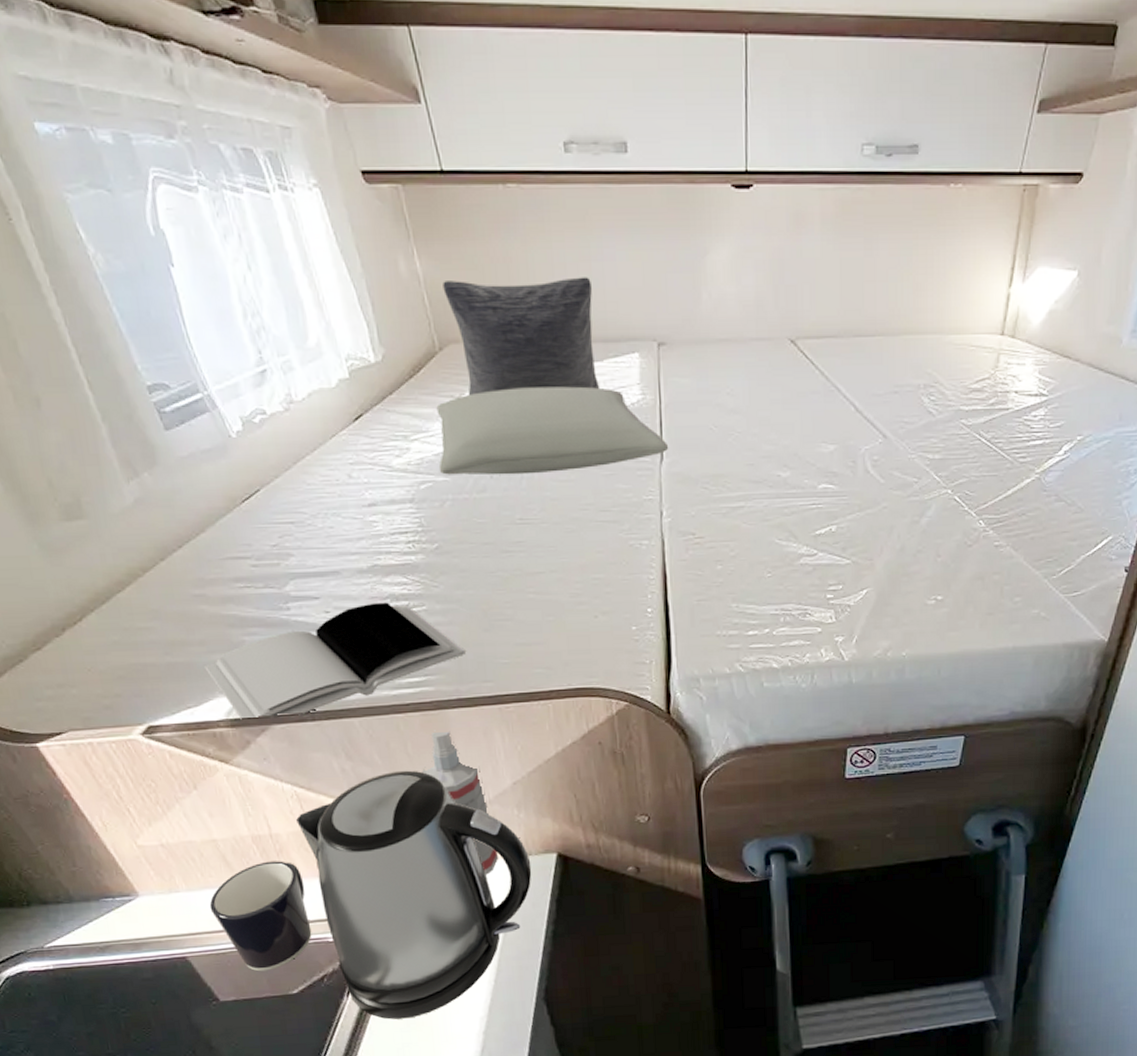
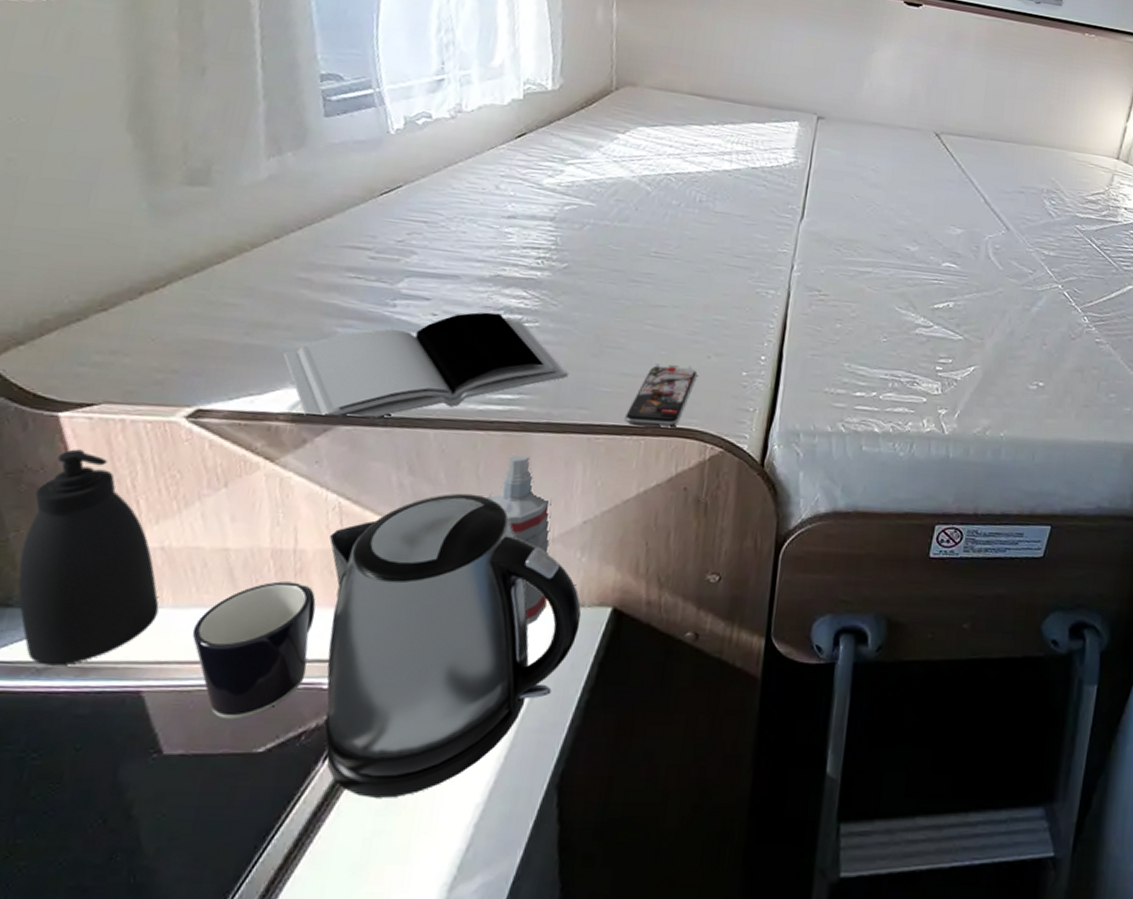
soap dispenser: none [44,772,178,944] -> present [18,449,159,666]
pillow: present [436,386,668,475] -> none [587,131,810,216]
pillow: present [443,277,600,395] -> none [632,33,768,147]
smartphone: none [528,627,589,689] -> present [625,364,698,427]

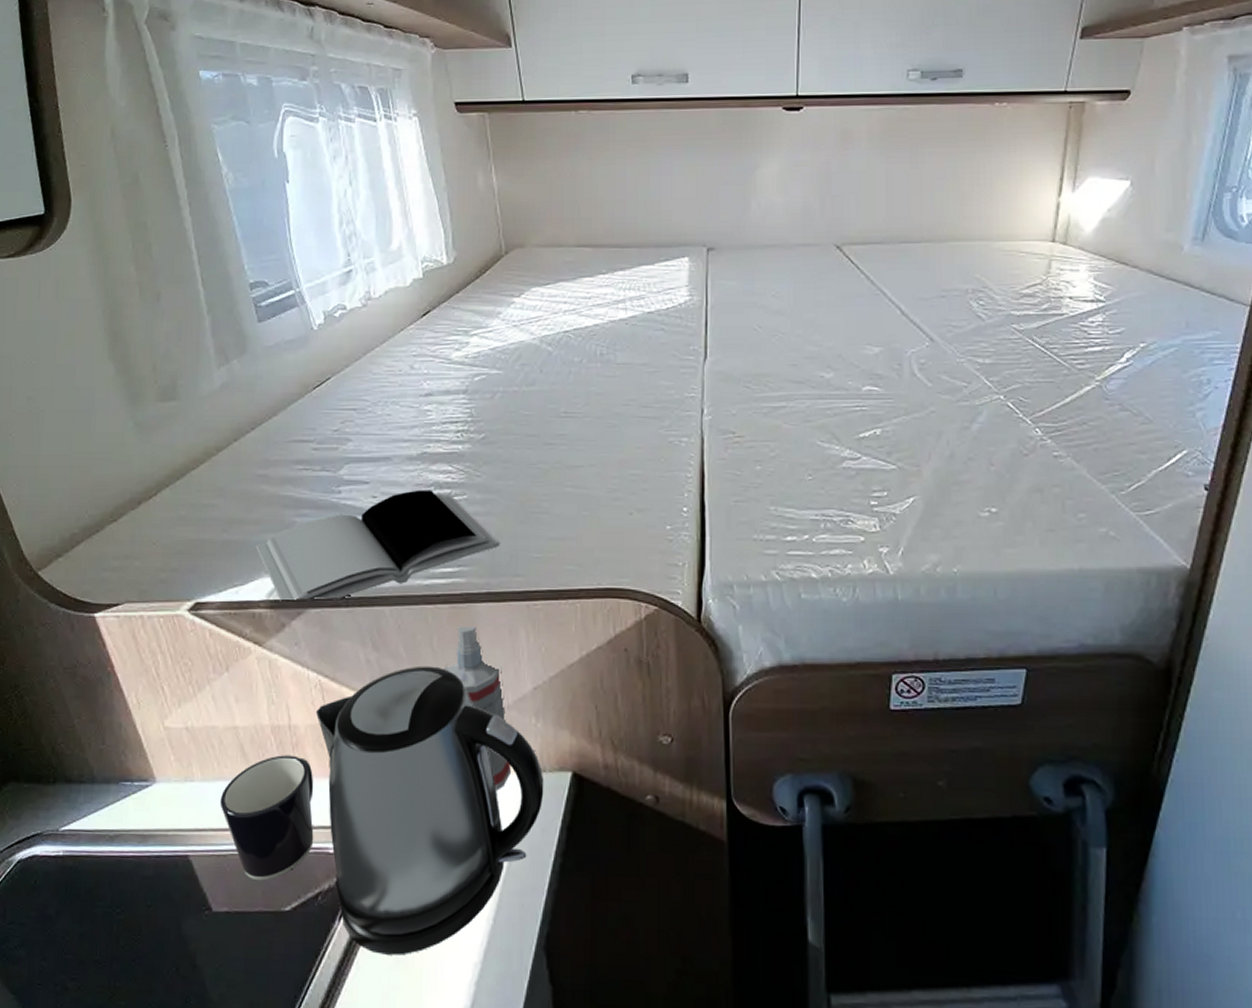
soap dispenser: present [18,449,159,666] -> none [84,644,191,833]
smartphone: present [625,364,698,427] -> none [559,524,622,588]

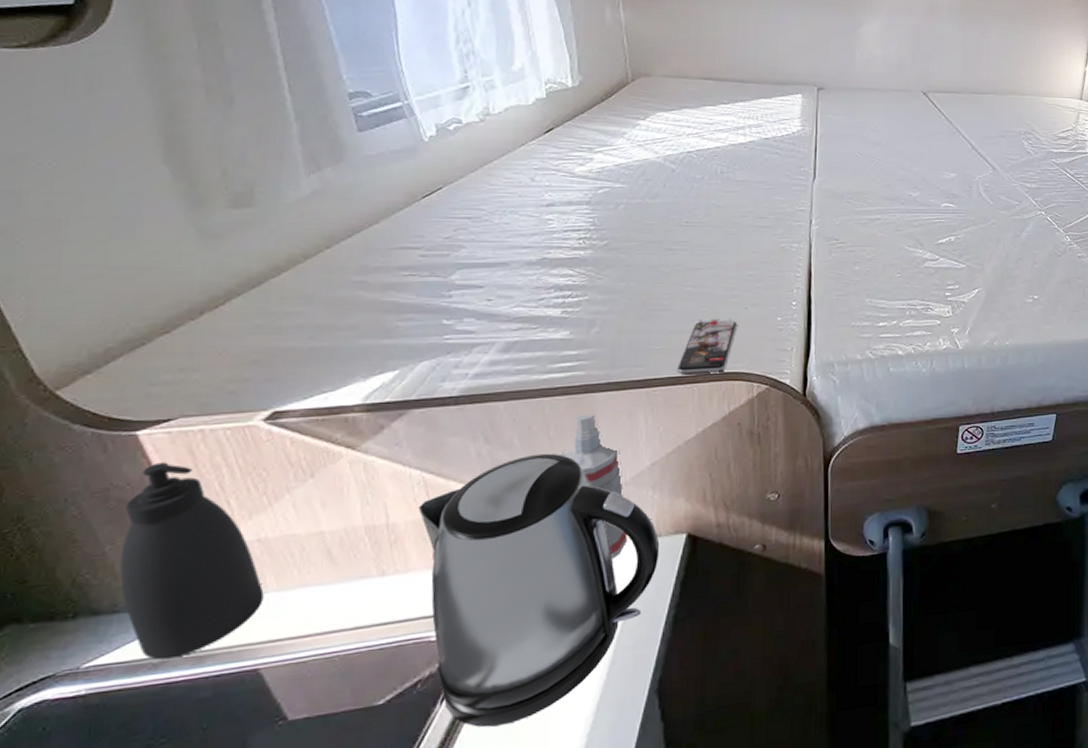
soap dispenser: none [84,644,191,833] -> present [119,462,264,660]
mug: present [220,755,314,881] -> none [300,552,415,682]
book: present [255,490,500,601] -> none [350,292,621,404]
smartphone: none [559,524,622,588] -> present [677,318,738,374]

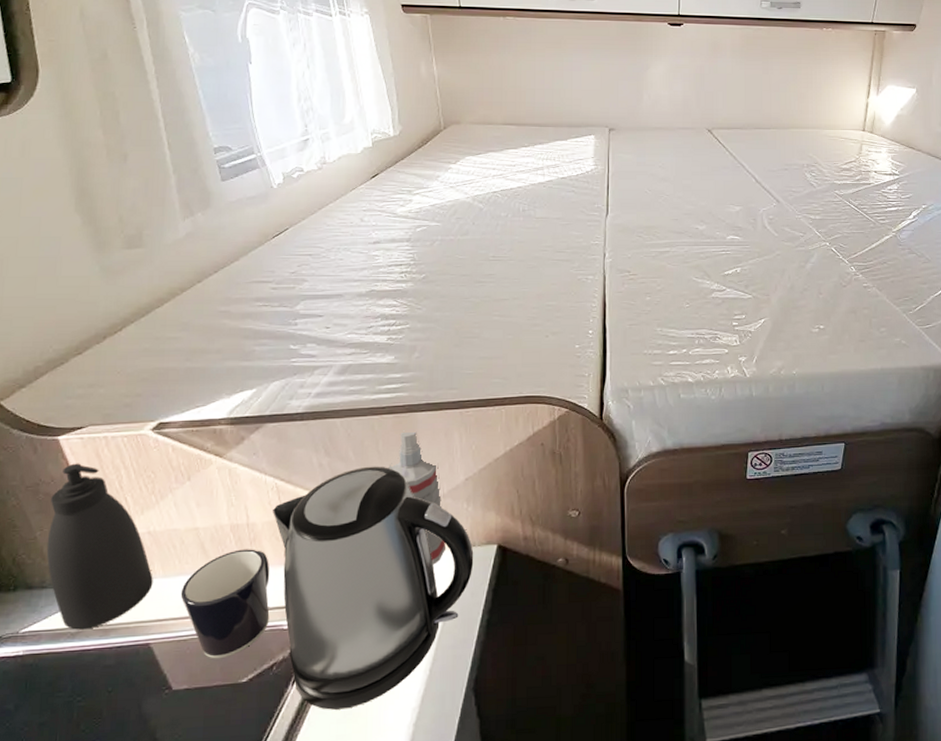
mug: none [300,552,415,682] -> present [180,549,270,659]
smartphone: present [677,318,738,374] -> none [487,345,540,396]

